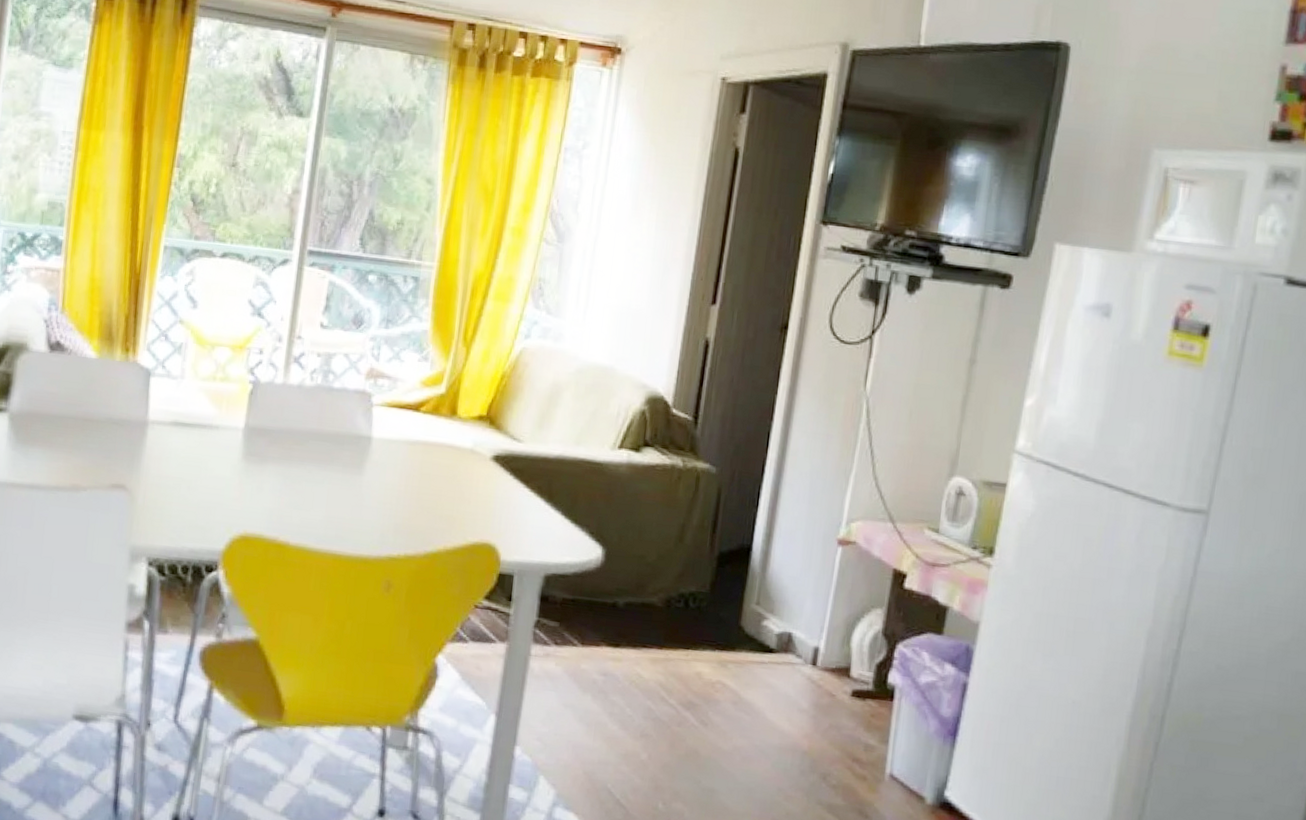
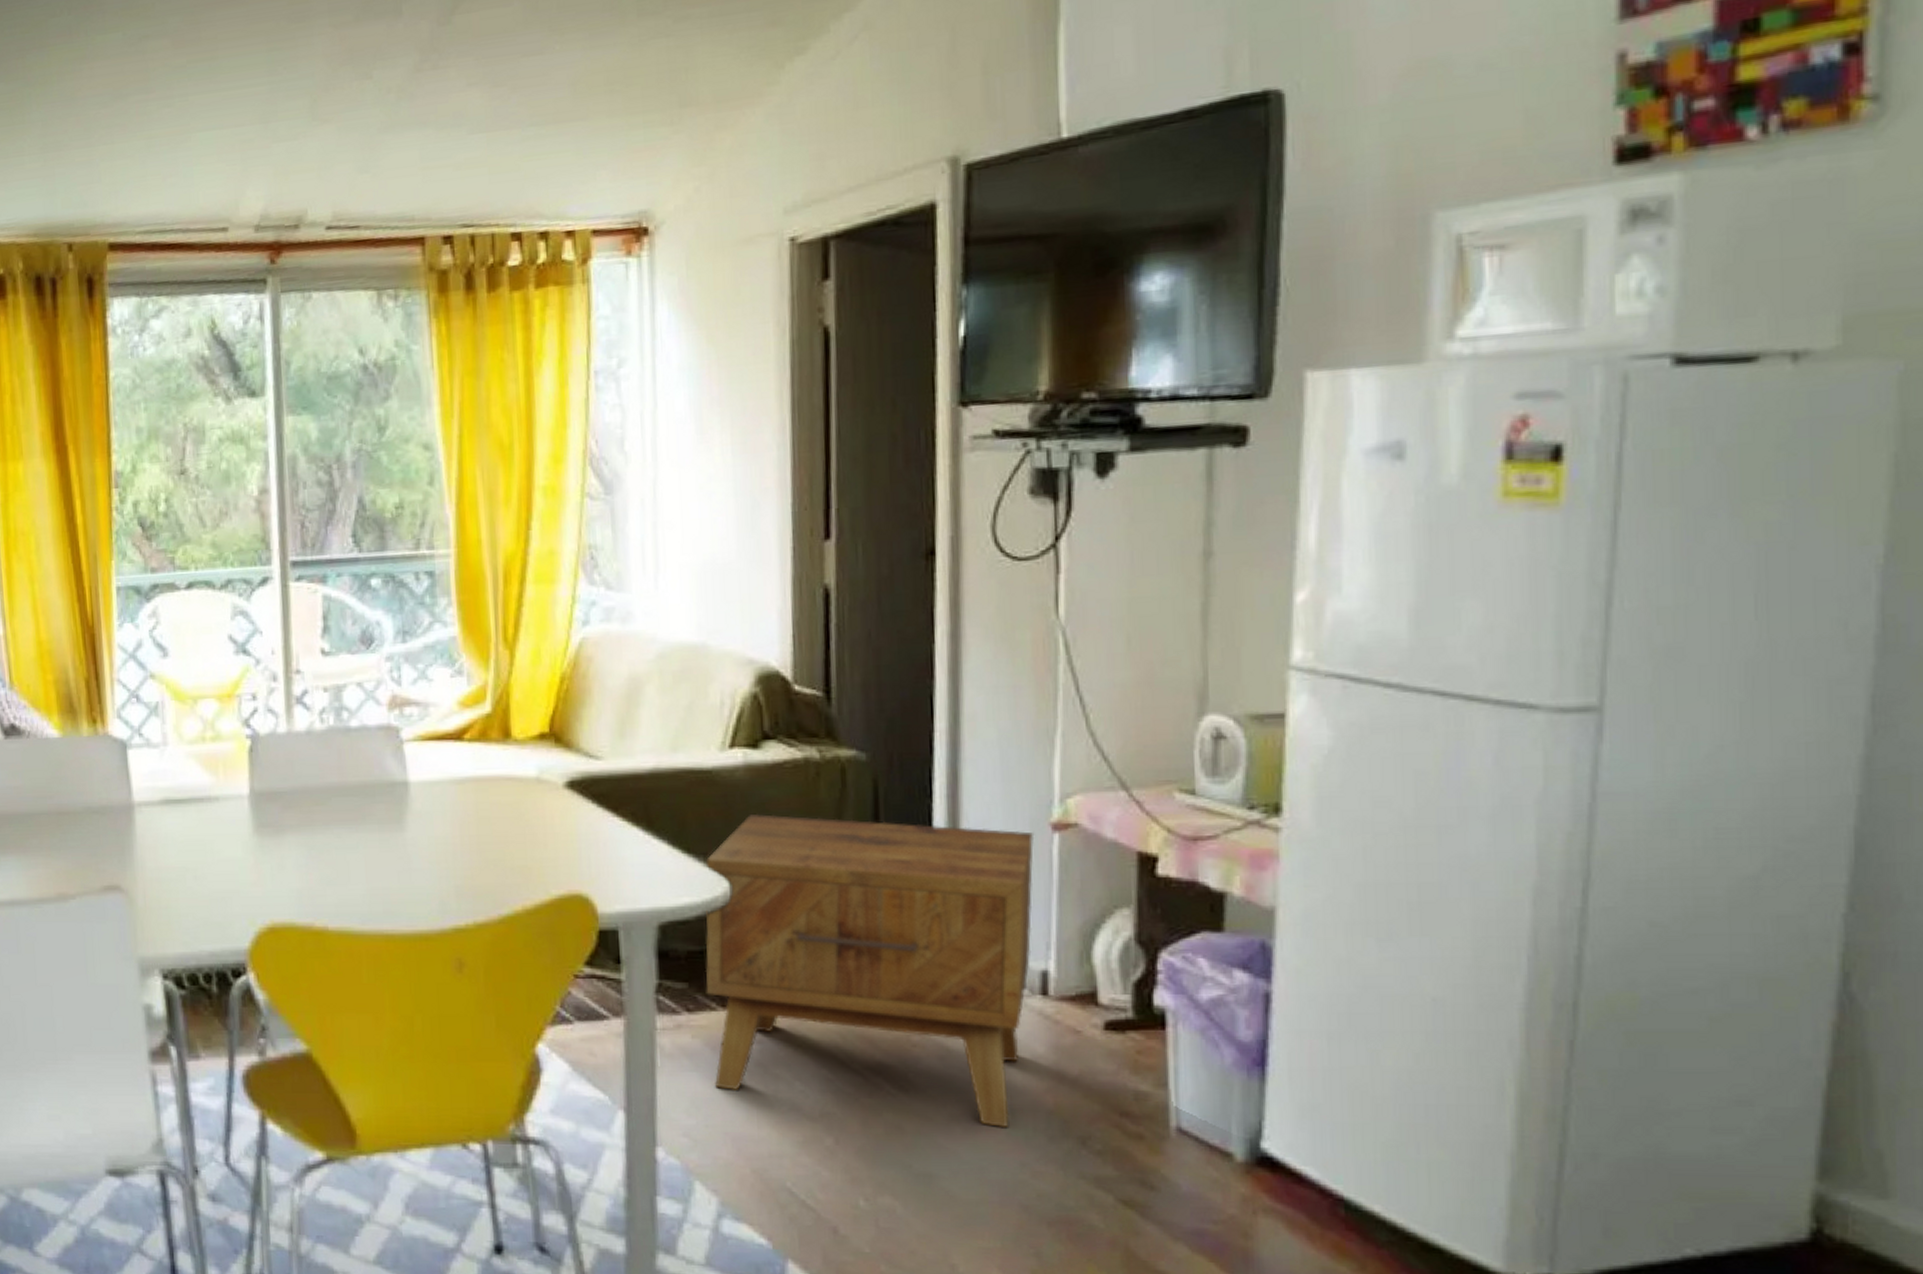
side table: none [567,501,825,761] -> present [705,813,1035,1129]

